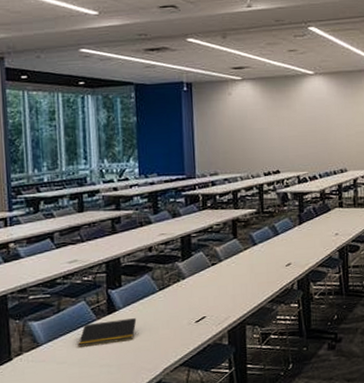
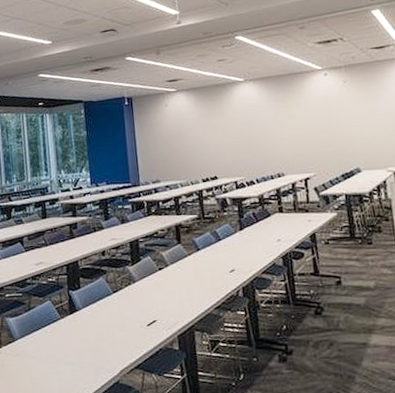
notepad: present [78,318,137,347] -> none [46,319,95,344]

